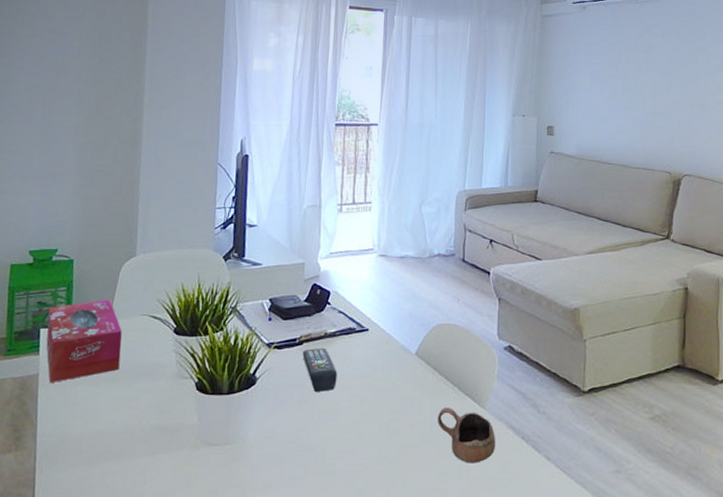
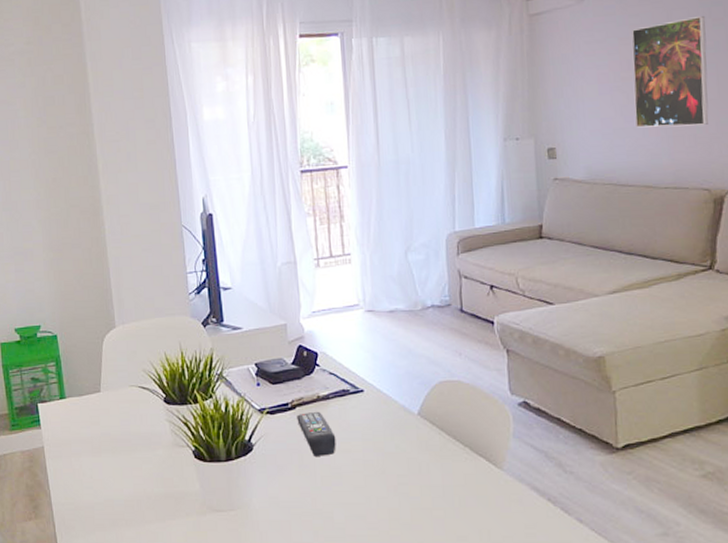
tissue box: present [46,299,122,382] -> none [43,372,117,454]
cup: present [438,407,496,463] -> none [450,469,519,527]
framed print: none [618,34,675,120] -> present [632,16,709,128]

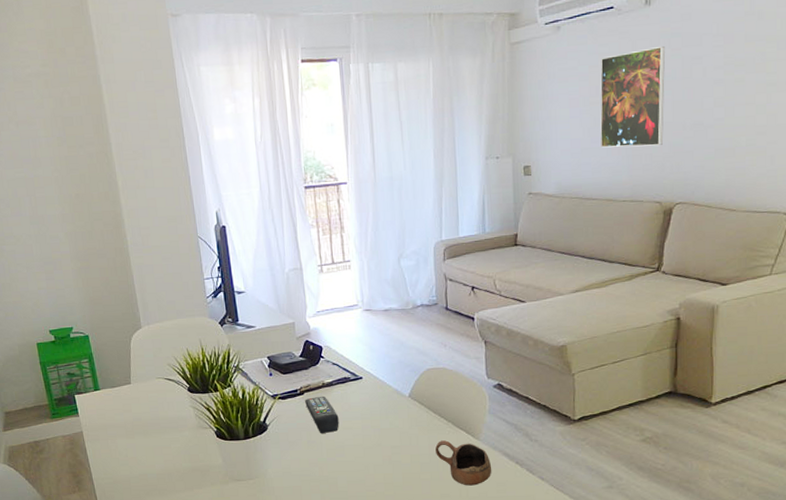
cup: none [450,469,519,527] -> present [435,440,492,486]

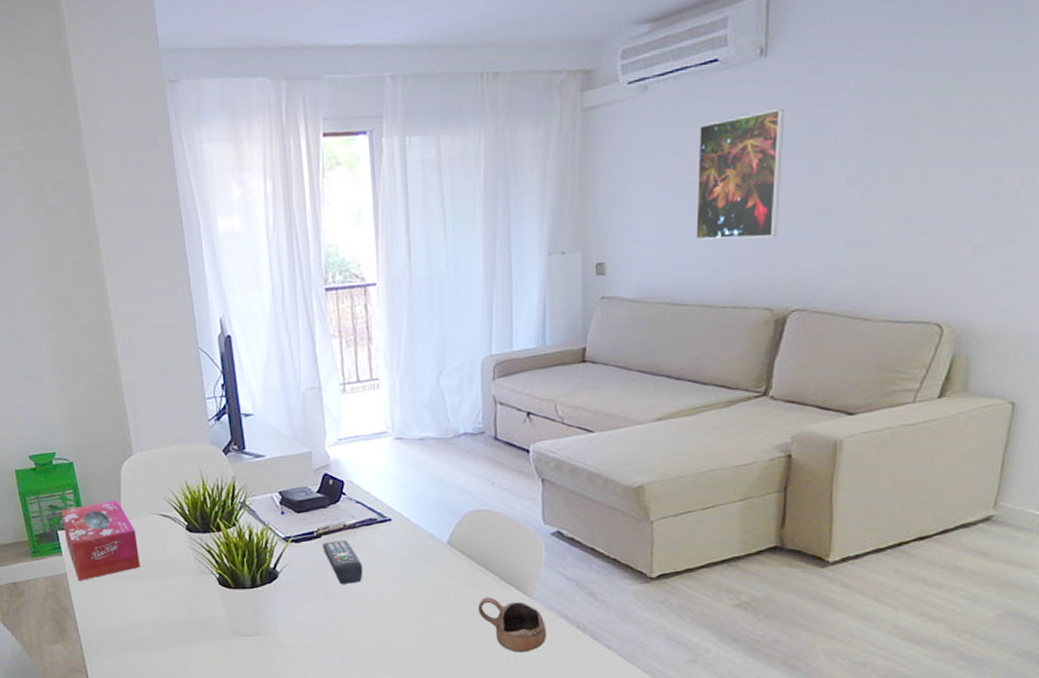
tissue box: none [78,366,148,438] -> present [61,499,140,580]

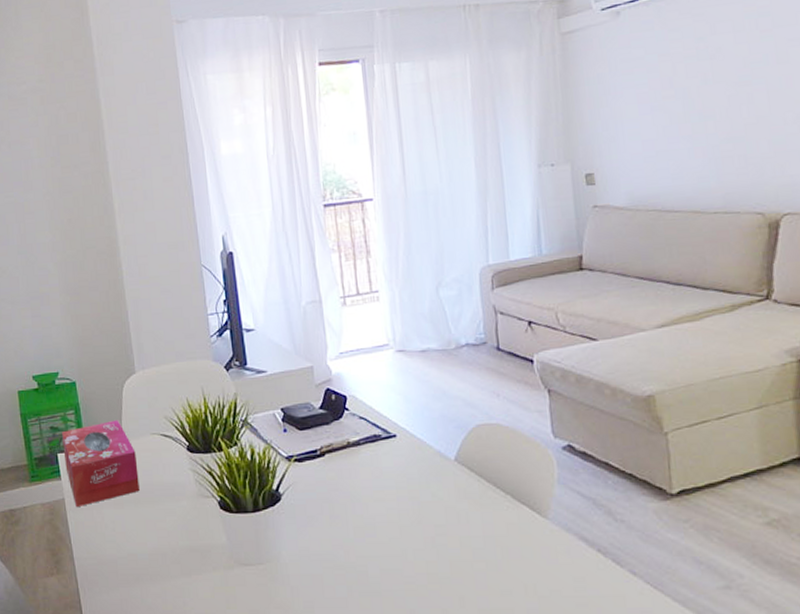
remote control: present [323,539,363,584] -> none [326,458,369,506]
cup: present [478,597,547,653] -> none [491,518,567,580]
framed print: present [696,109,785,240] -> none [672,28,759,150]

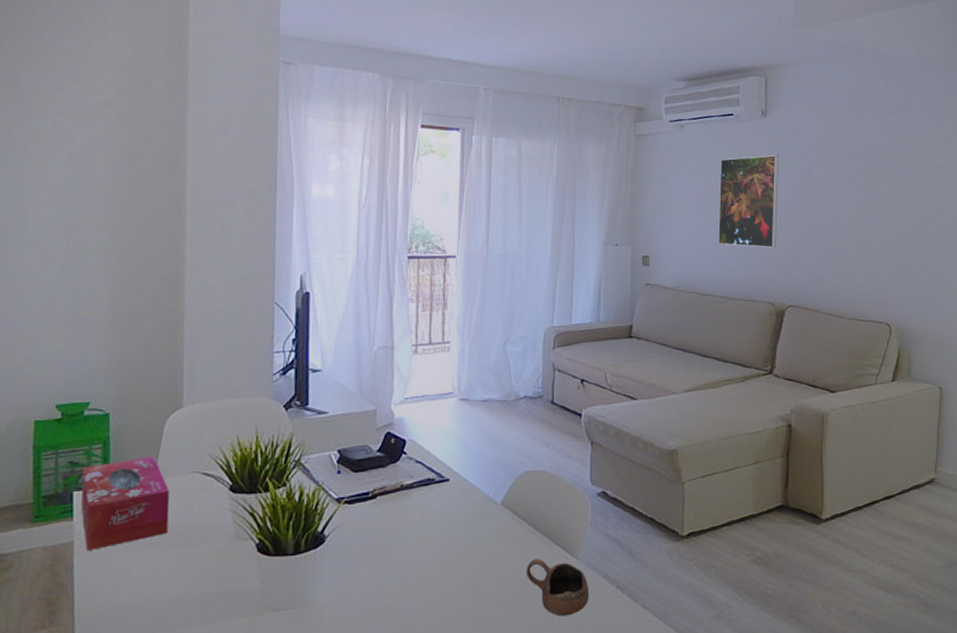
cup: none [491,518,567,580] -> present [527,559,590,616]
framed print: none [672,28,759,150] -> present [718,155,780,247]

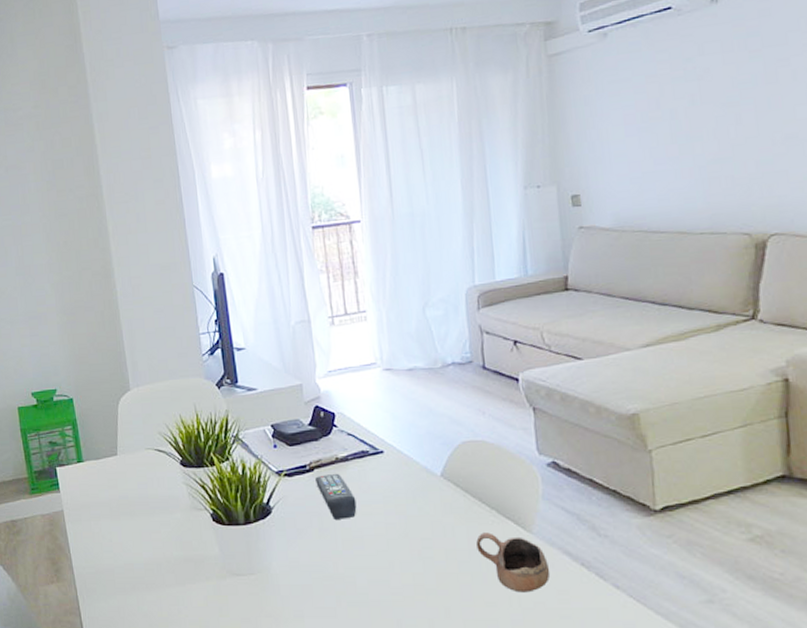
tissue box: present [81,456,170,550] -> none [60,435,135,518]
remote control: none [377,500,416,548] -> present [315,473,357,519]
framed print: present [718,155,780,247] -> none [660,48,747,171]

